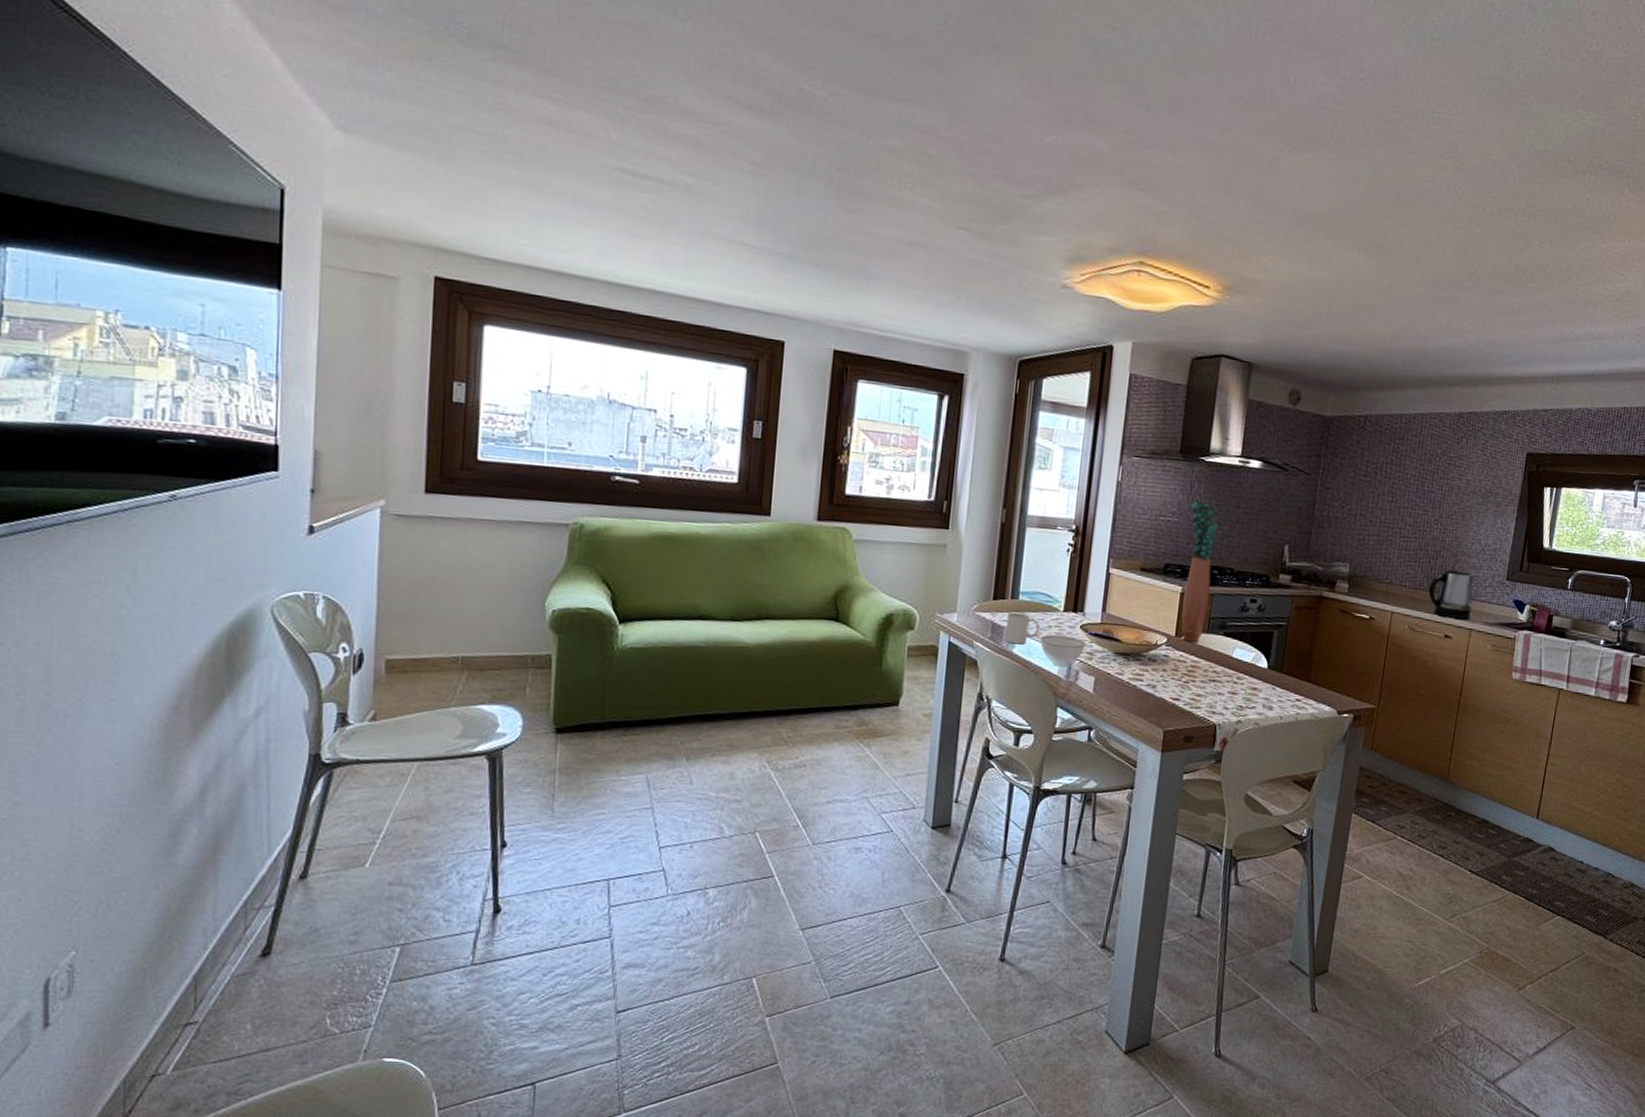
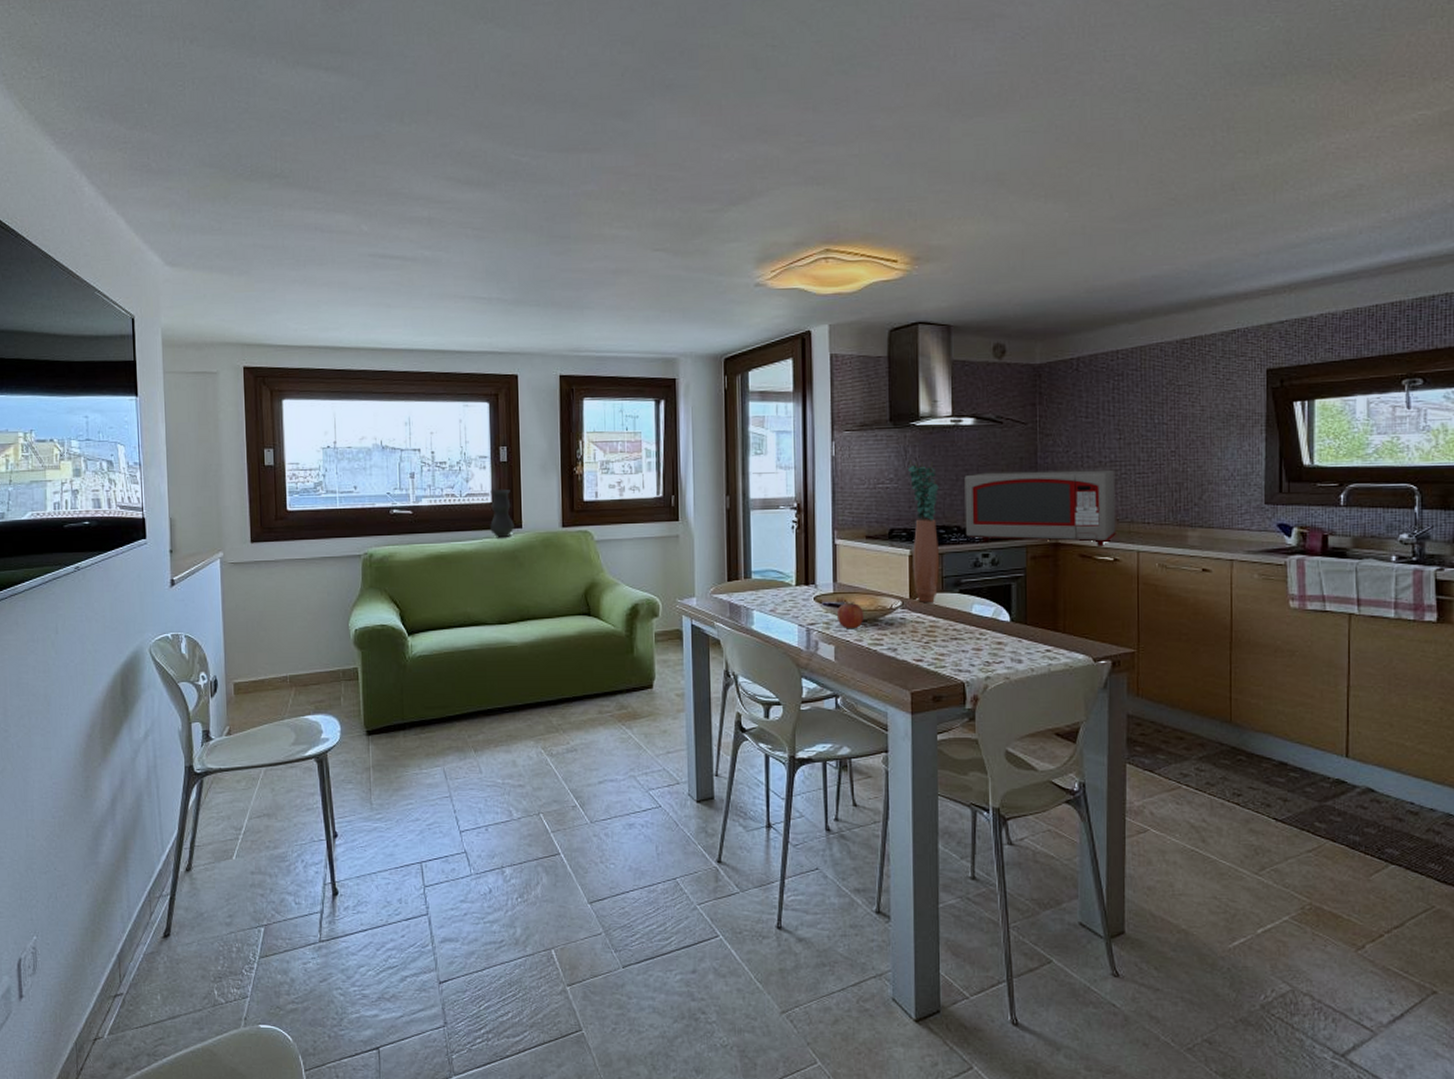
vase: none [732,469,762,525] -> present [489,490,514,539]
mug: present [1005,612,1040,645] -> none [743,591,775,621]
bowl: present [1040,634,1086,668] -> none [776,608,821,640]
fruit: none [1101,633,1129,662] -> present [836,600,864,629]
microwave: none [1237,518,1383,605] -> present [964,469,1116,547]
kettle: present [1428,569,1475,620] -> none [1176,500,1229,551]

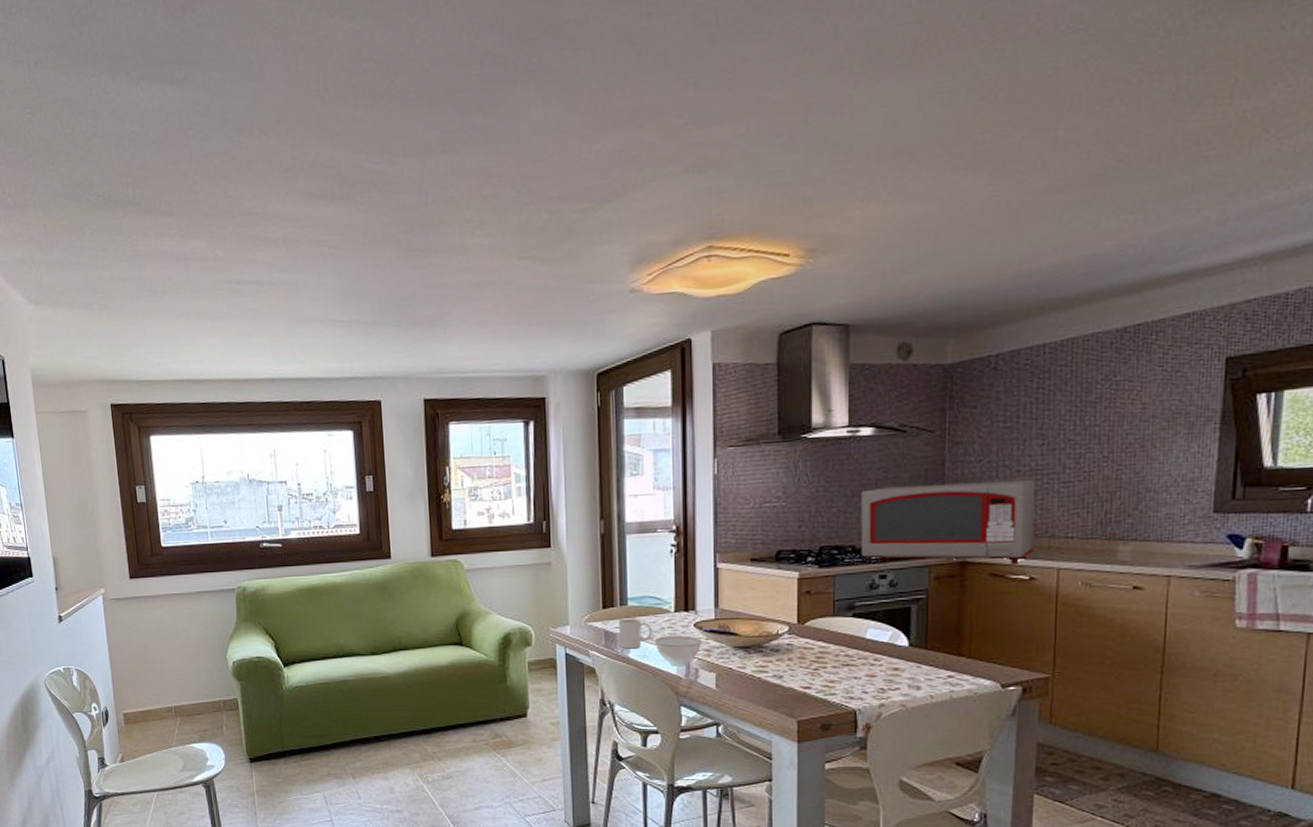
vase: present [489,490,514,539] -> none [357,520,383,570]
mug: none [743,591,775,621] -> present [618,618,652,649]
bowl: none [776,608,821,640] -> present [654,635,701,668]
fruit: present [836,600,864,629] -> none [718,626,748,656]
vase: present [907,460,940,604] -> none [797,476,832,629]

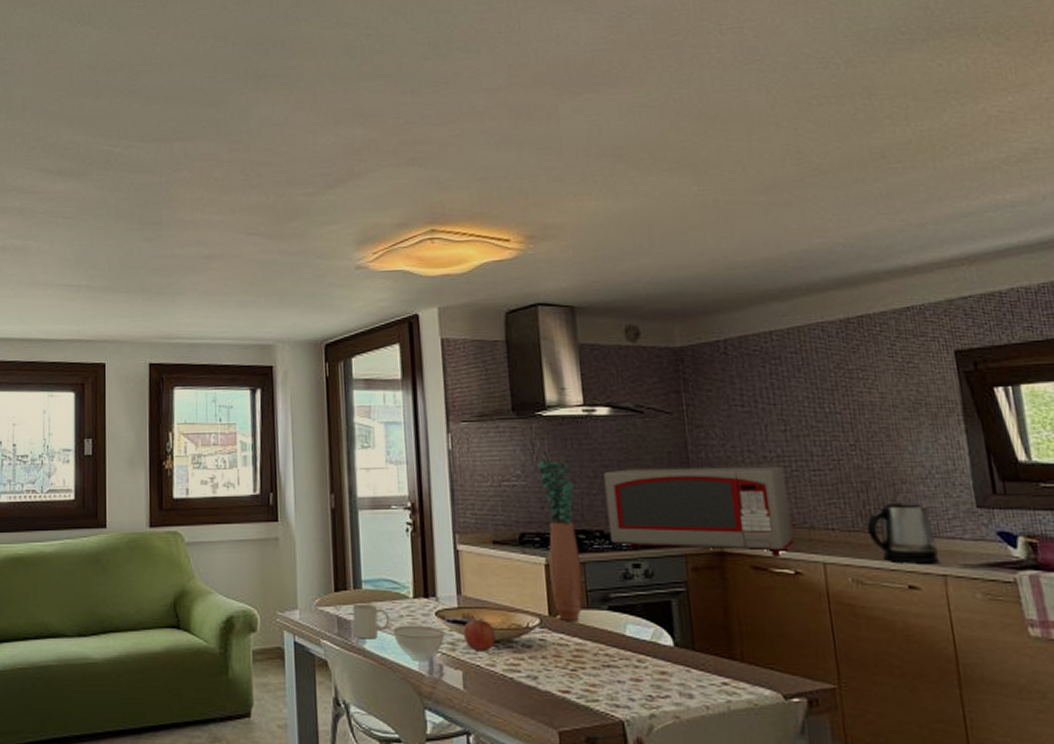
fruit: none [718,626,748,656] -> present [463,617,496,652]
vase: none [797,476,832,629] -> present [536,455,583,622]
kettle: none [1105,509,1168,567] -> present [867,502,939,564]

